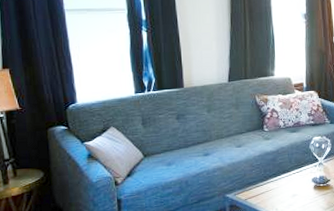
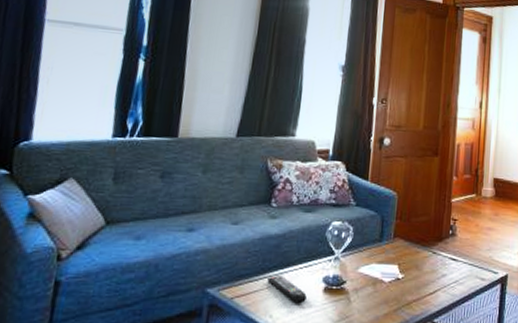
remote control: none [270,179,301,199] -> present [267,274,307,304]

